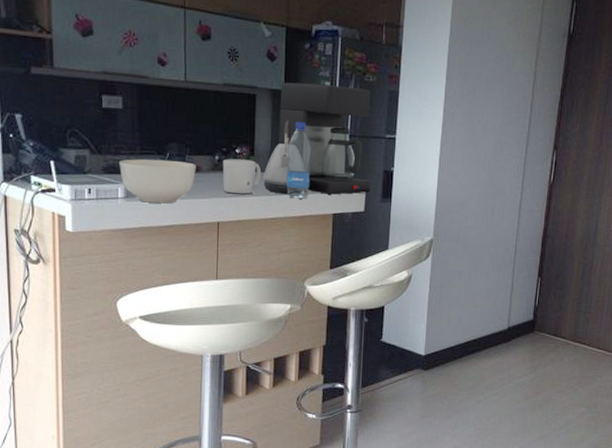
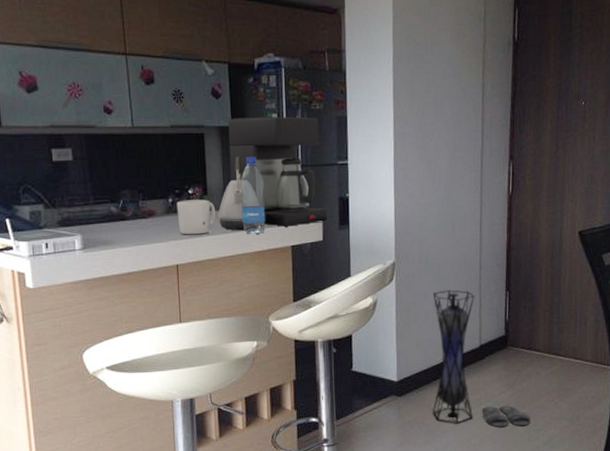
bowl: present [119,159,196,204] -> none [74,207,151,252]
lantern: none [456,270,507,402] -> present [433,289,475,424]
slippers: none [503,387,549,409] -> present [482,406,530,428]

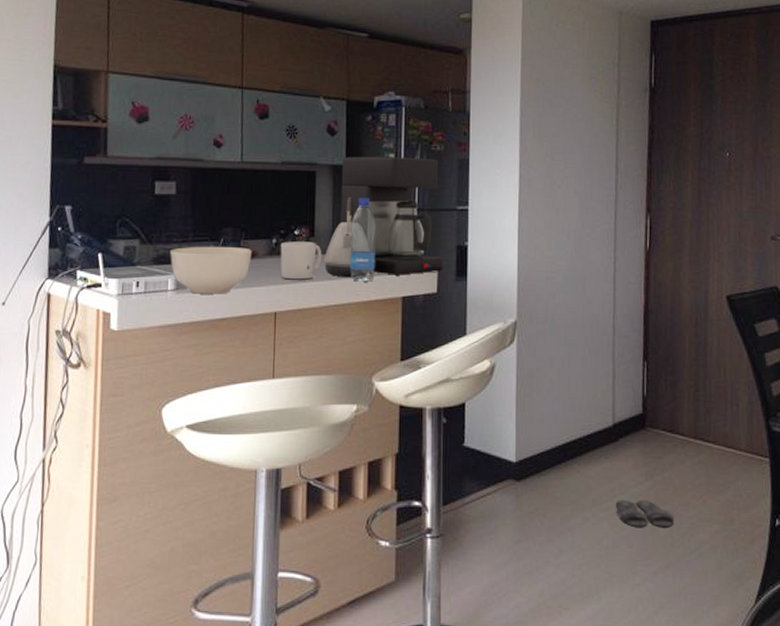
bowl: none [74,207,151,252] -> present [170,246,252,294]
lantern: present [433,289,475,424] -> none [557,356,607,520]

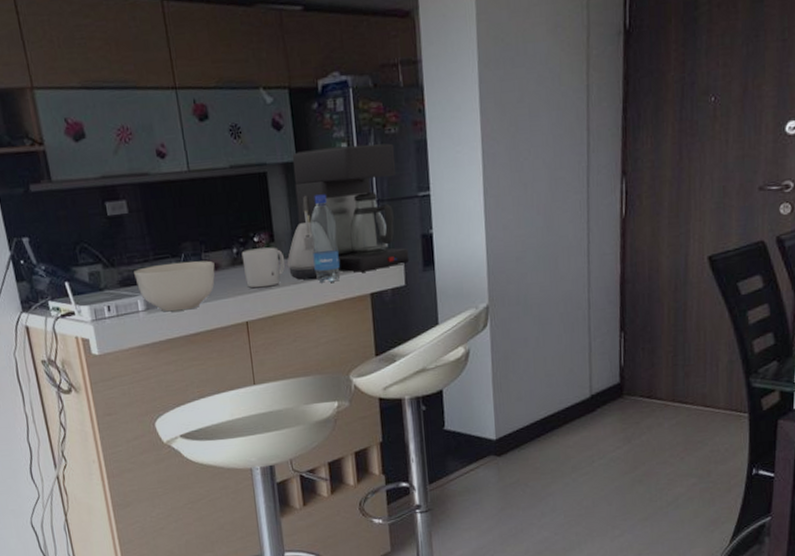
slippers: present [615,499,674,528] -> none [594,463,651,488]

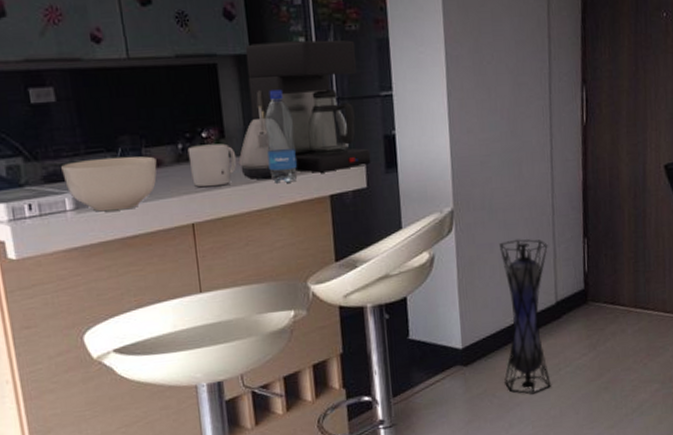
lantern: none [534,333,584,485] -> present [500,239,551,394]

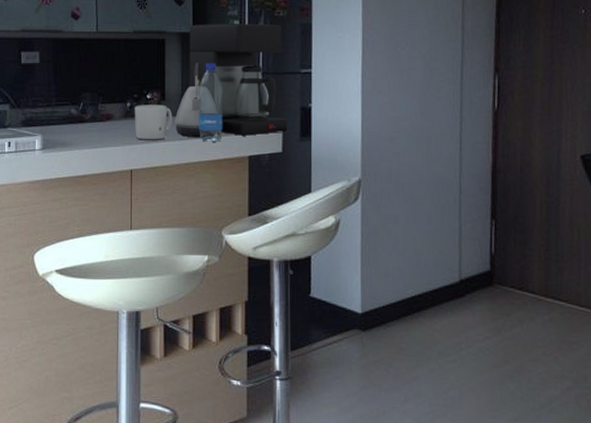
bowl: present [61,156,157,212] -> none [36,109,109,153]
lantern: present [500,239,551,394] -> none [402,213,453,370]

